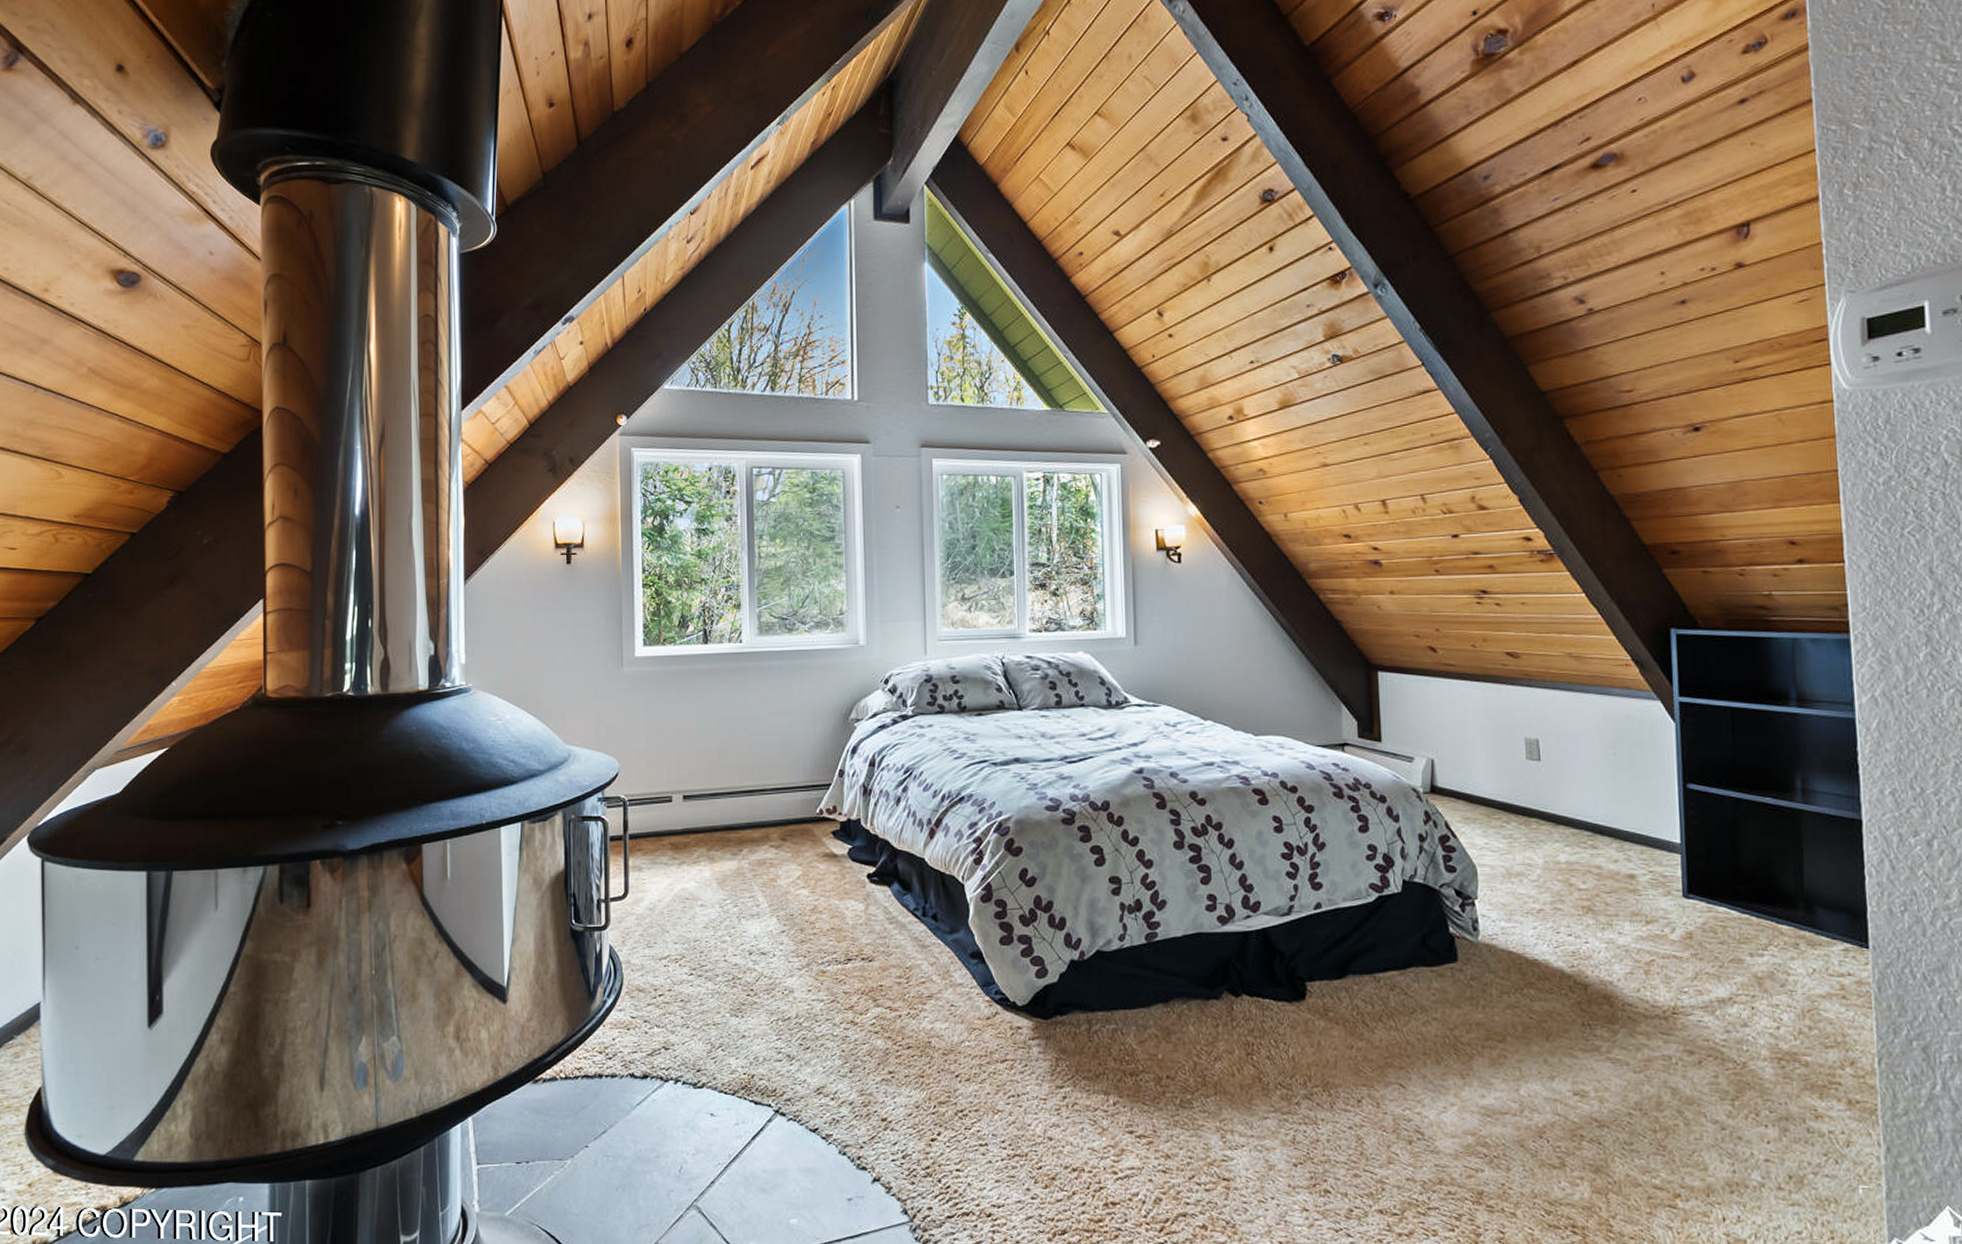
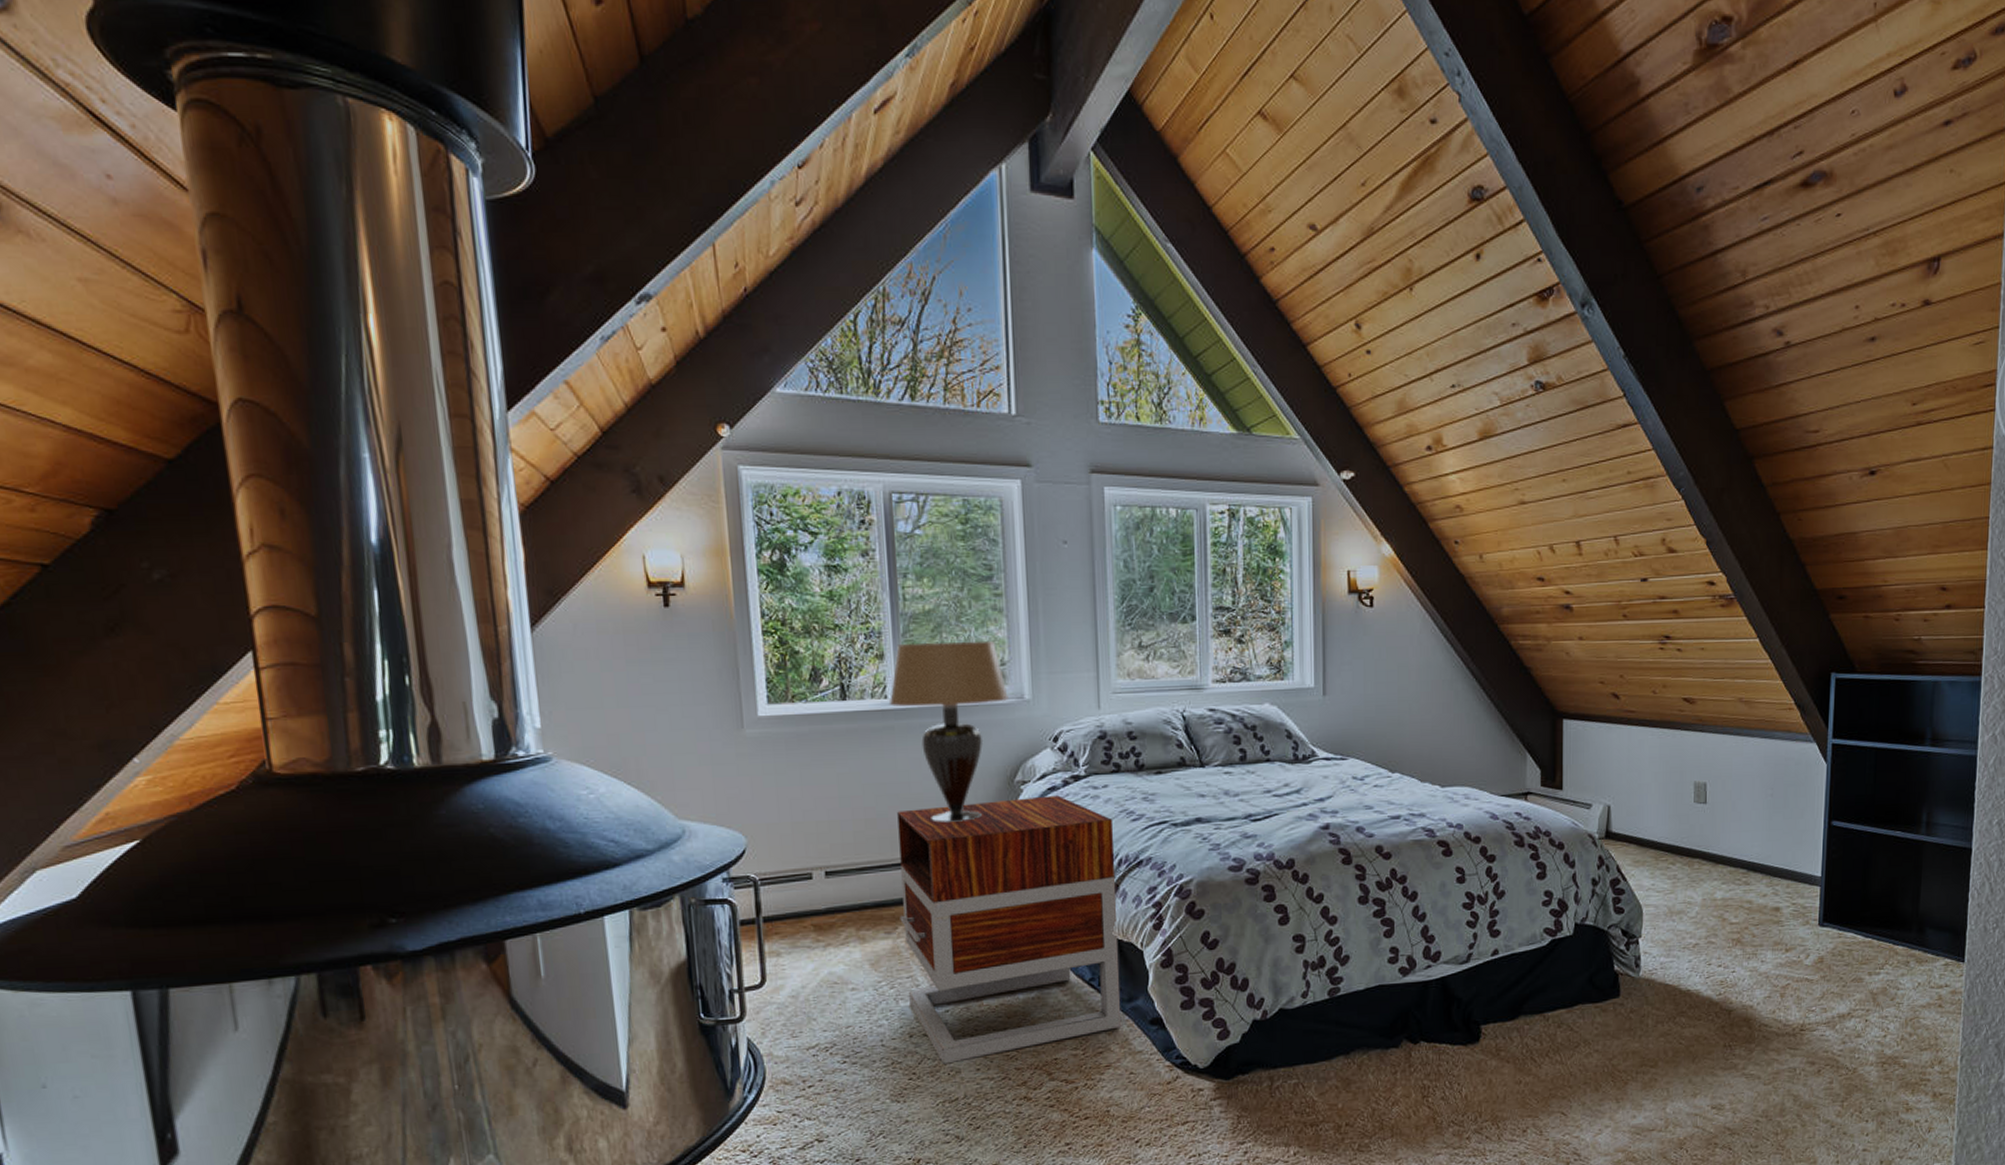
table lamp: none [743,594,846,754] -> present [889,642,1008,822]
nightstand: none [745,733,944,983] -> present [897,795,1122,1064]

